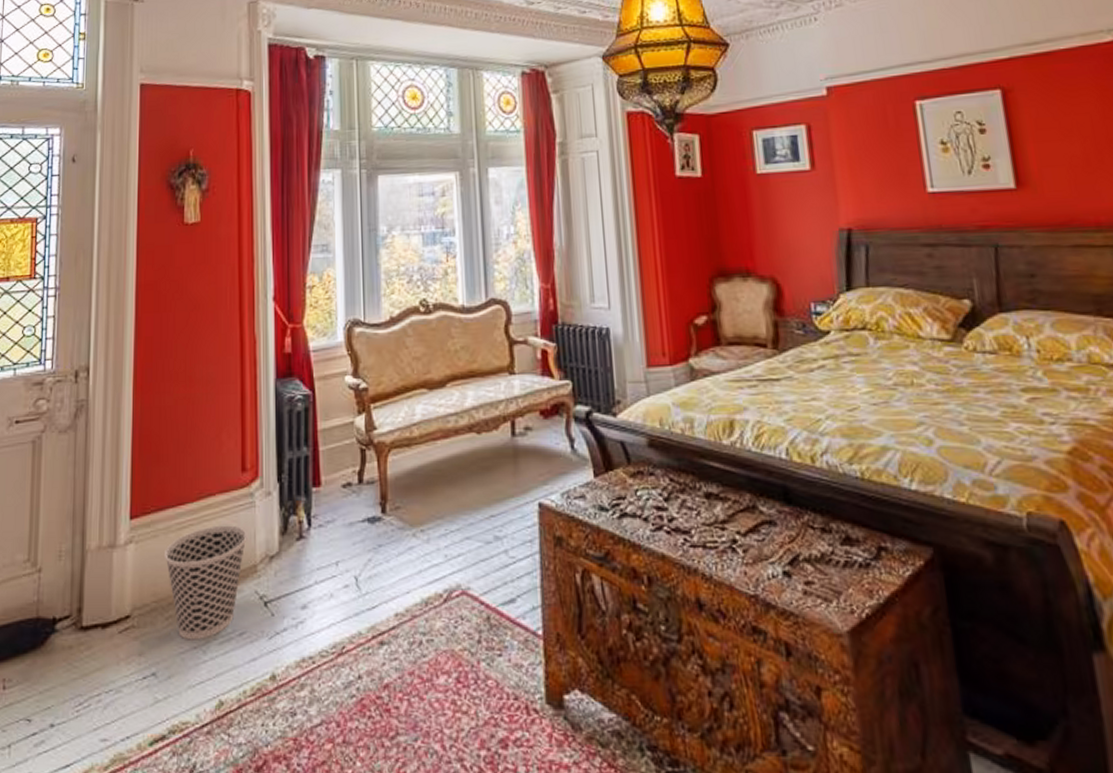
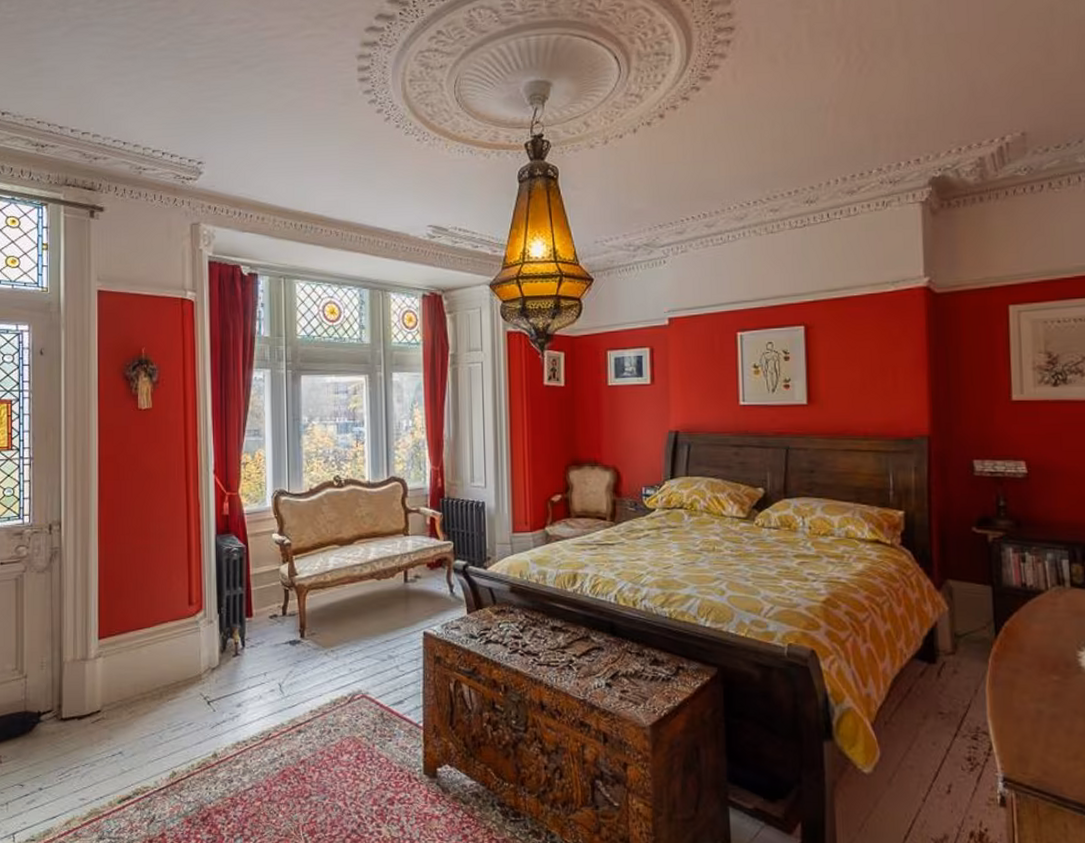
wastebasket: present [164,525,247,640] -> none [126,645,194,729]

